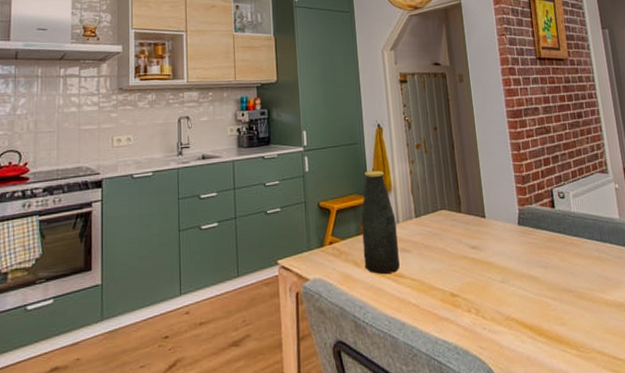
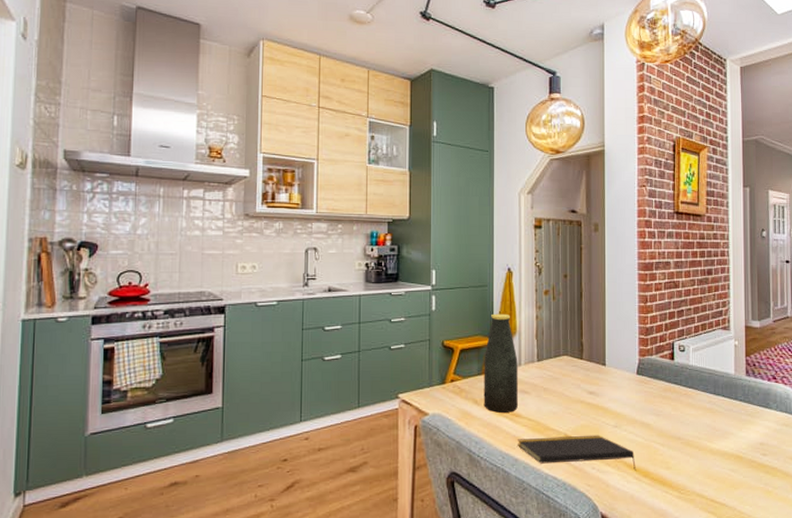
notepad: none [403,292,530,329] -> present [518,435,637,471]

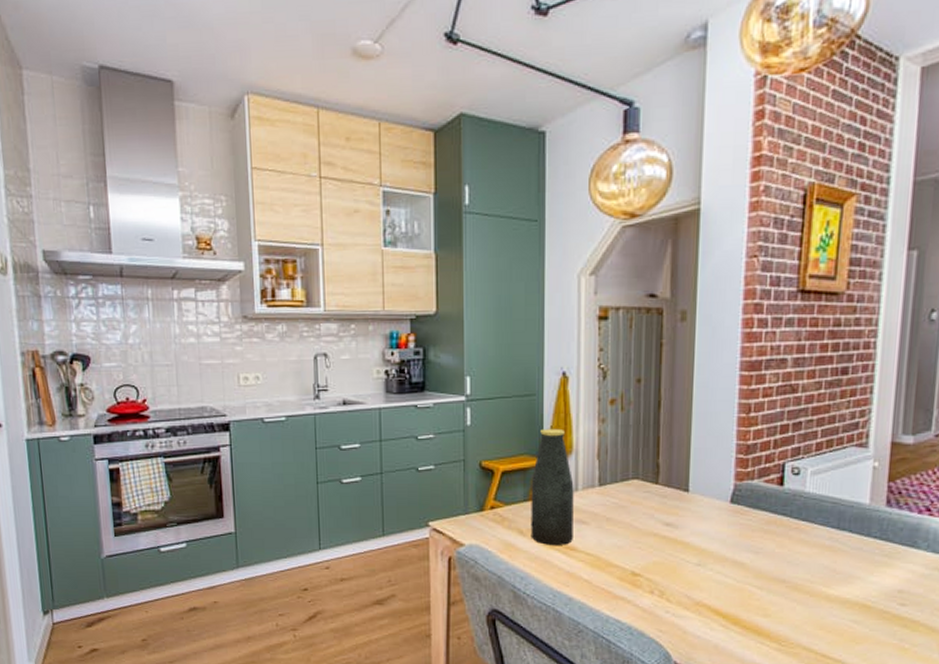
notepad: present [518,435,637,471] -> none [572,573,724,617]

